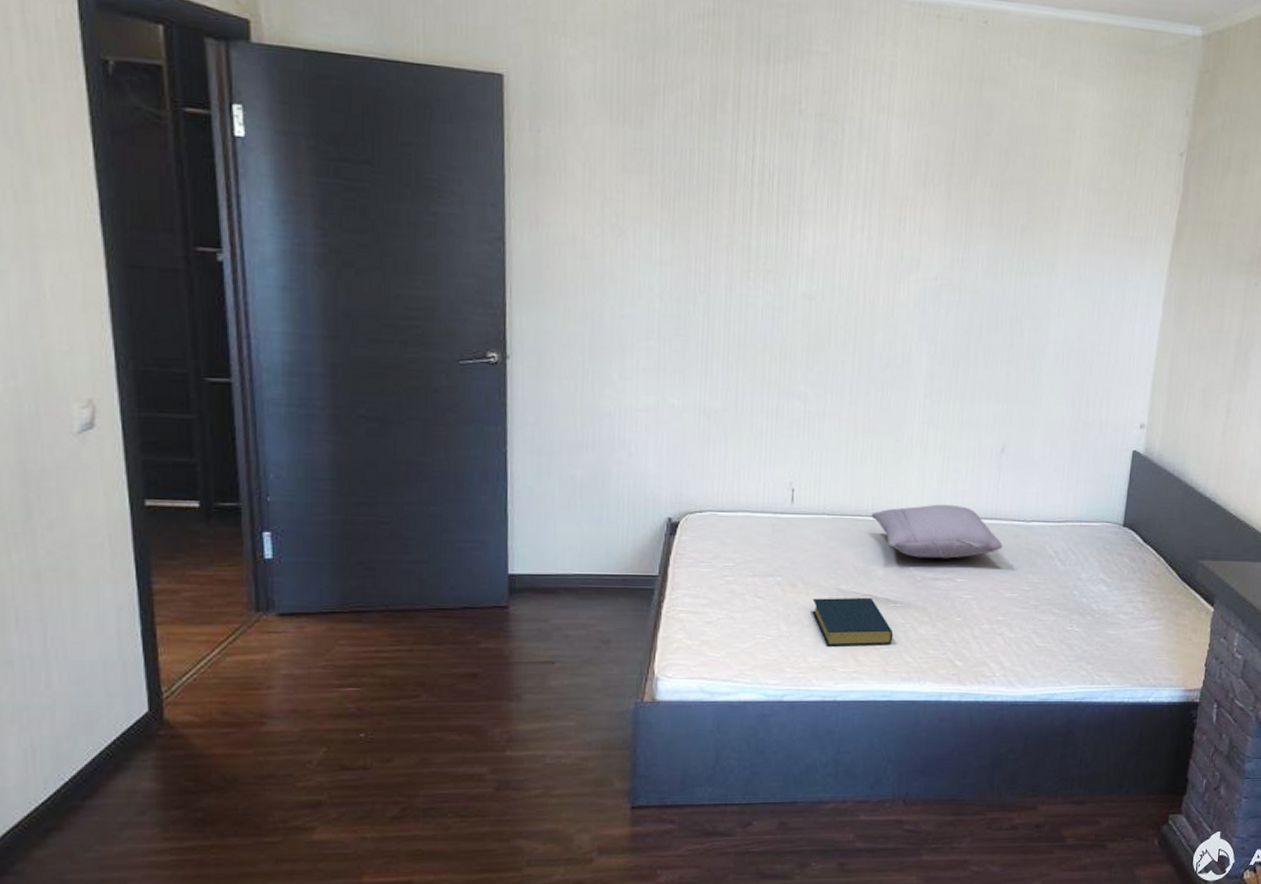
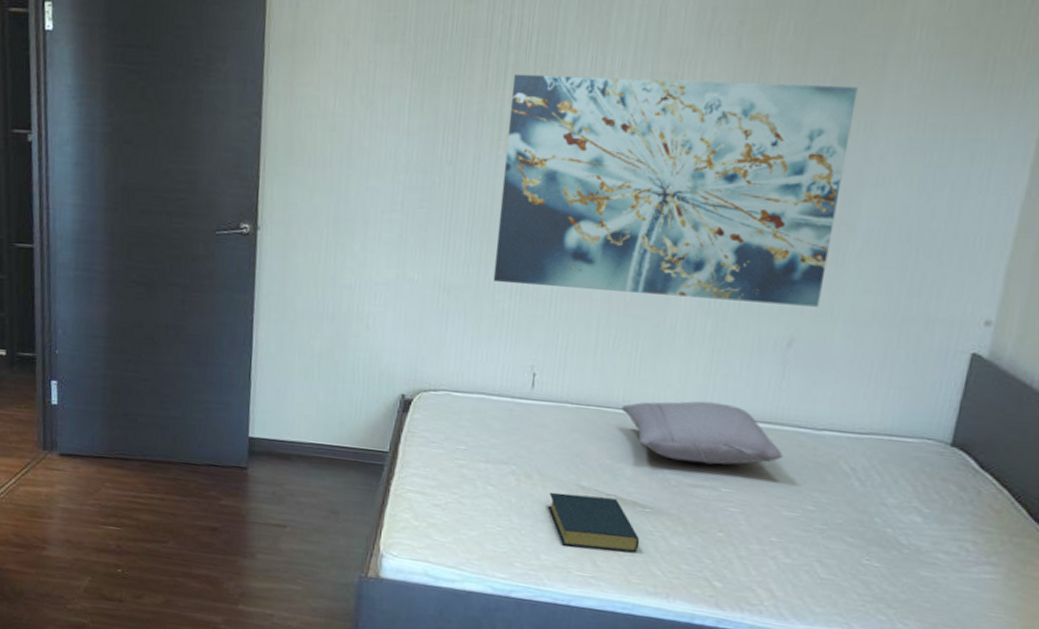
wall art: none [750,210,1041,418] -> present [493,73,858,307]

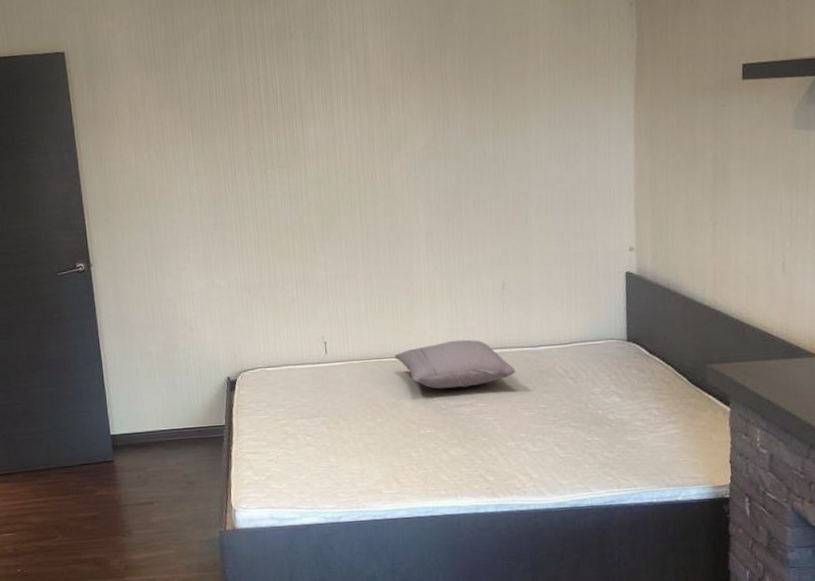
wall art: present [493,73,858,307] -> none [268,97,517,278]
hardback book: present [547,492,640,552] -> none [354,427,428,472]

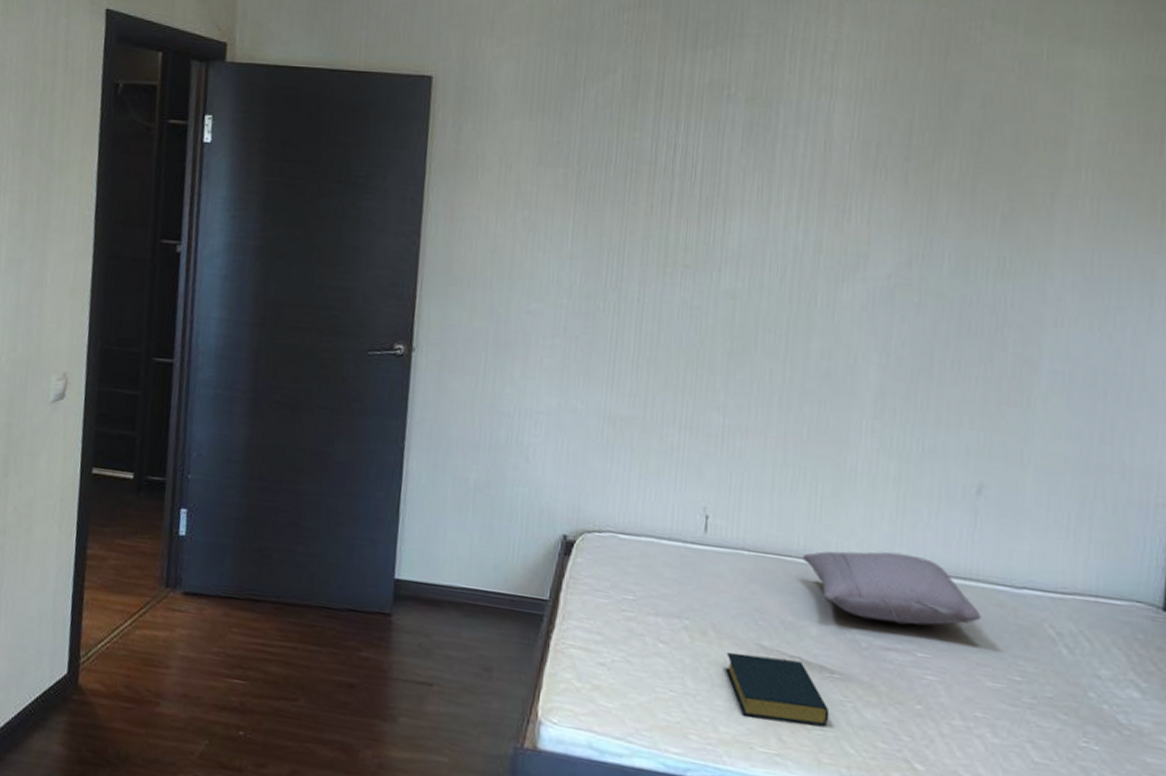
hardback book: none [354,427,428,472] -> present [725,652,830,726]

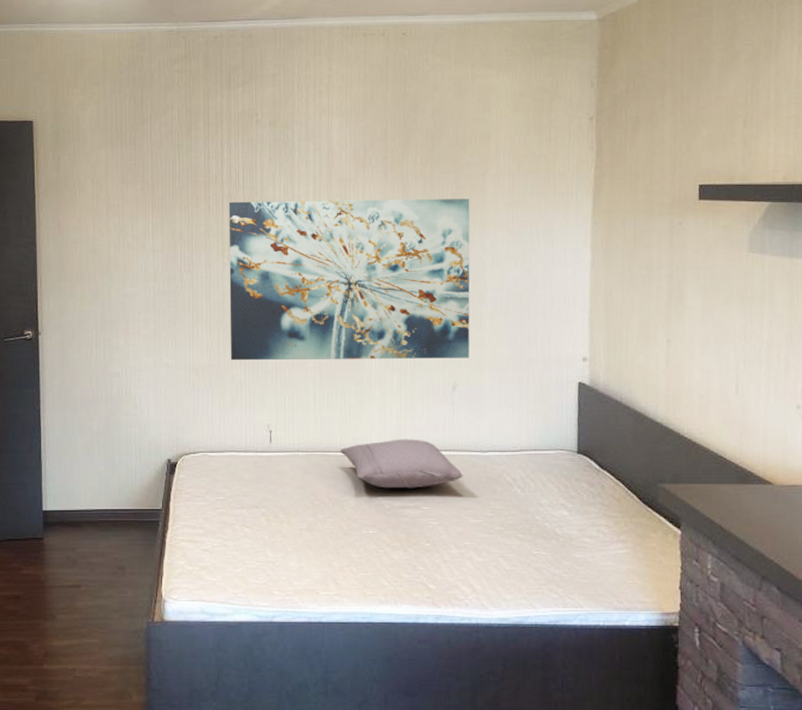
wall art: none [660,201,1028,452] -> present [228,199,470,361]
hardback book: present [725,652,830,726] -> none [294,525,369,571]

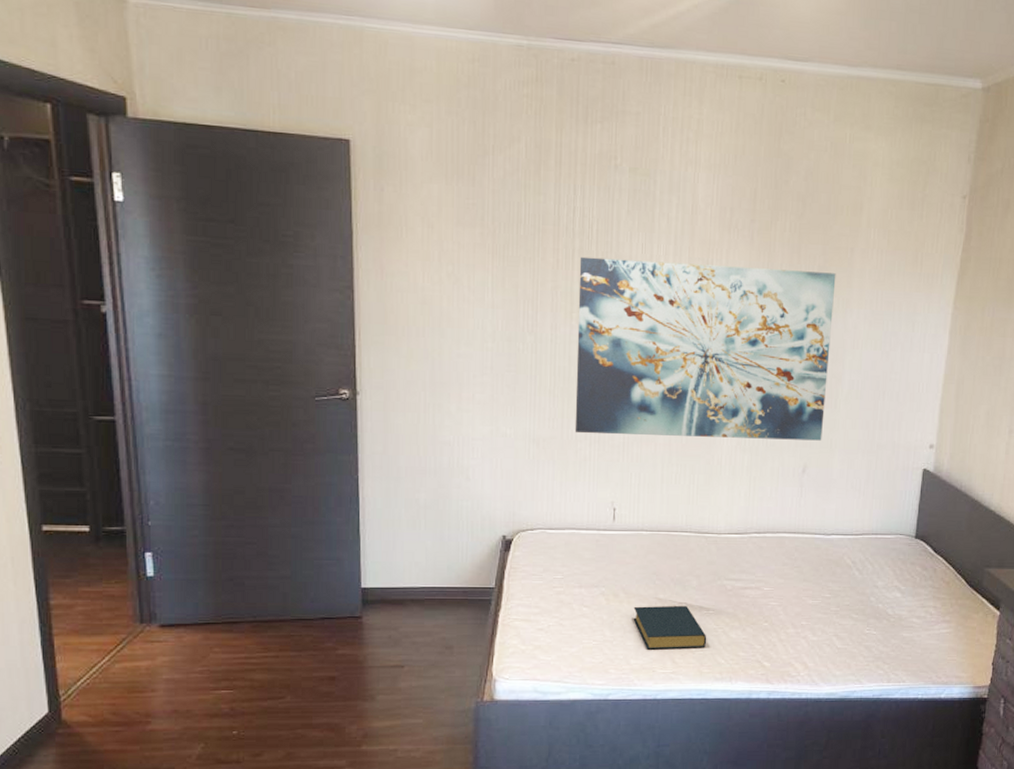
hardback book: none [294,525,369,571] -> present [633,605,707,650]
pillow: present [340,439,463,489] -> none [685,520,805,570]

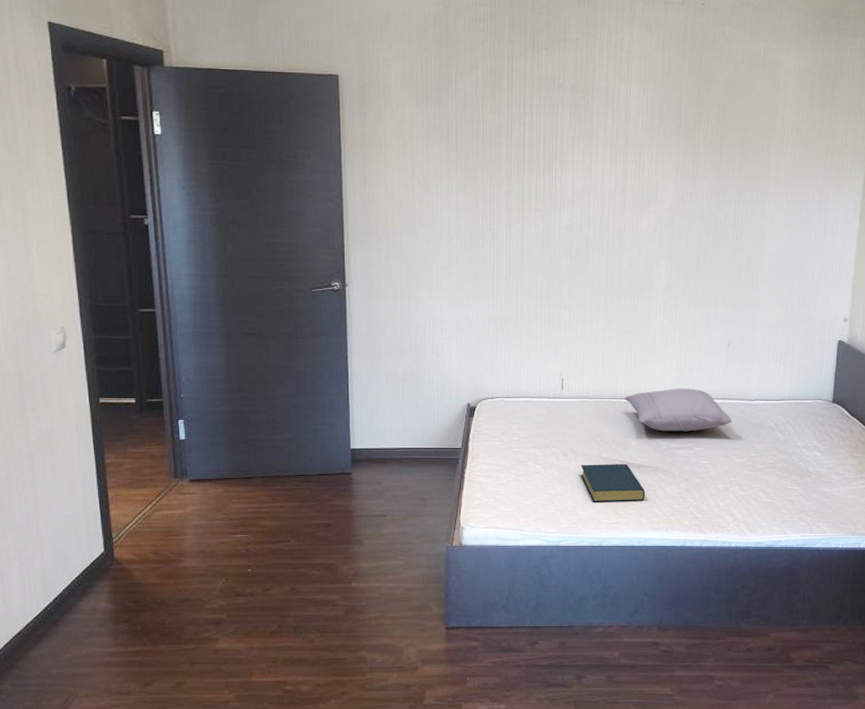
wall art: present [574,256,836,441] -> none [527,163,754,317]
pillow: none [685,520,805,570] -> present [624,388,732,432]

